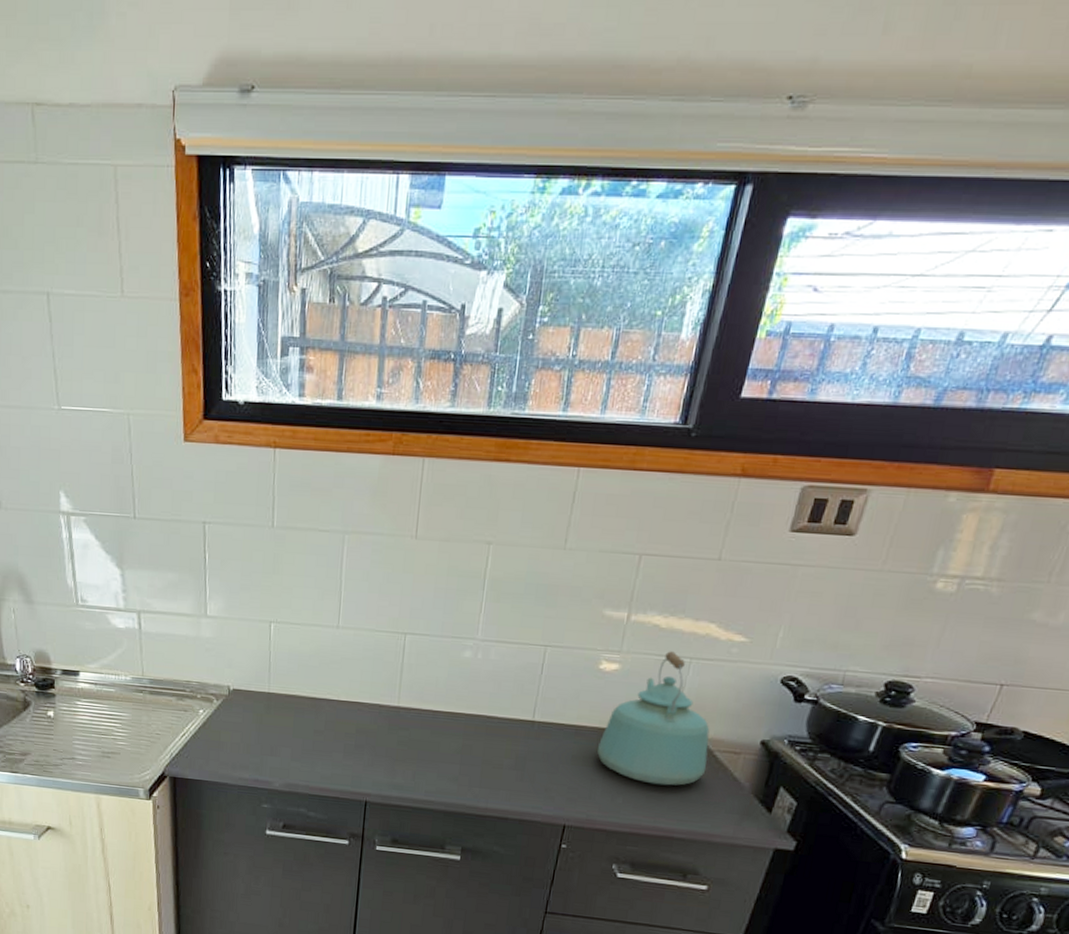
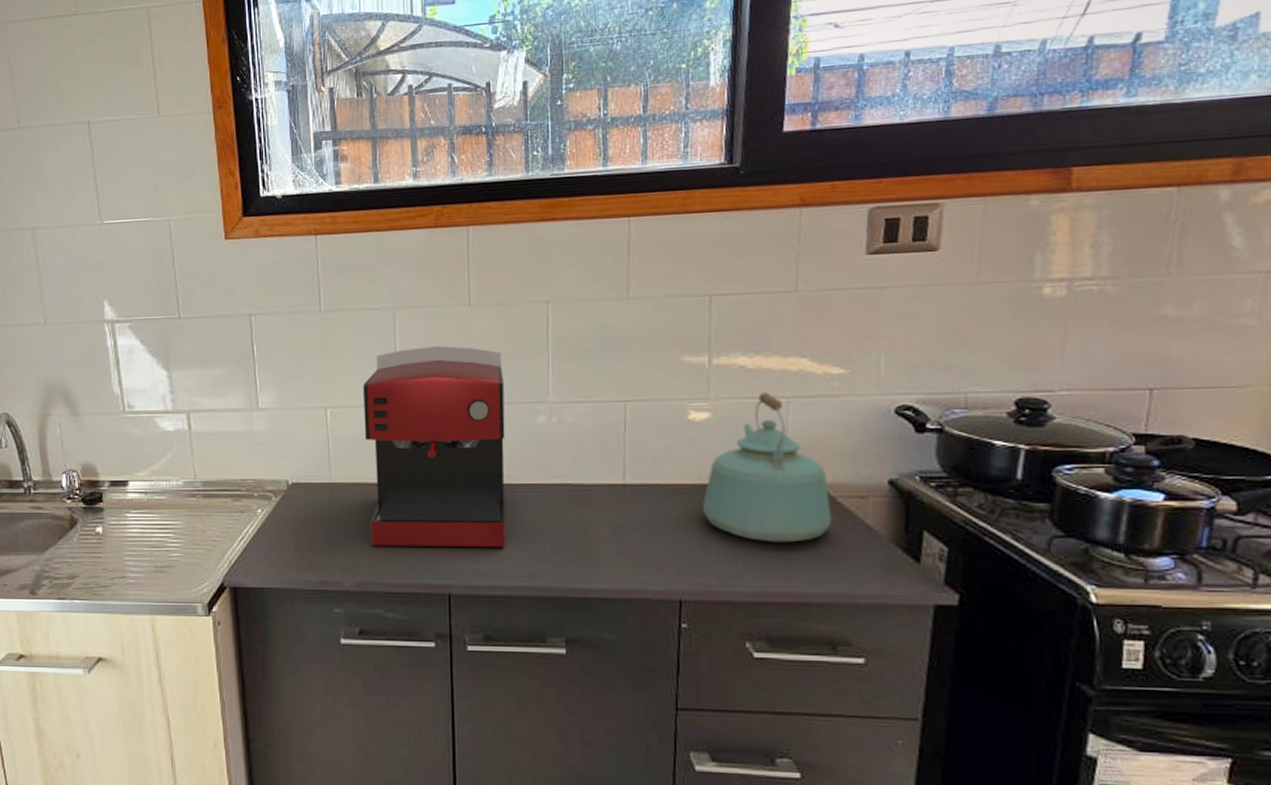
coffee maker: none [300,573,440,766] -> present [363,346,507,548]

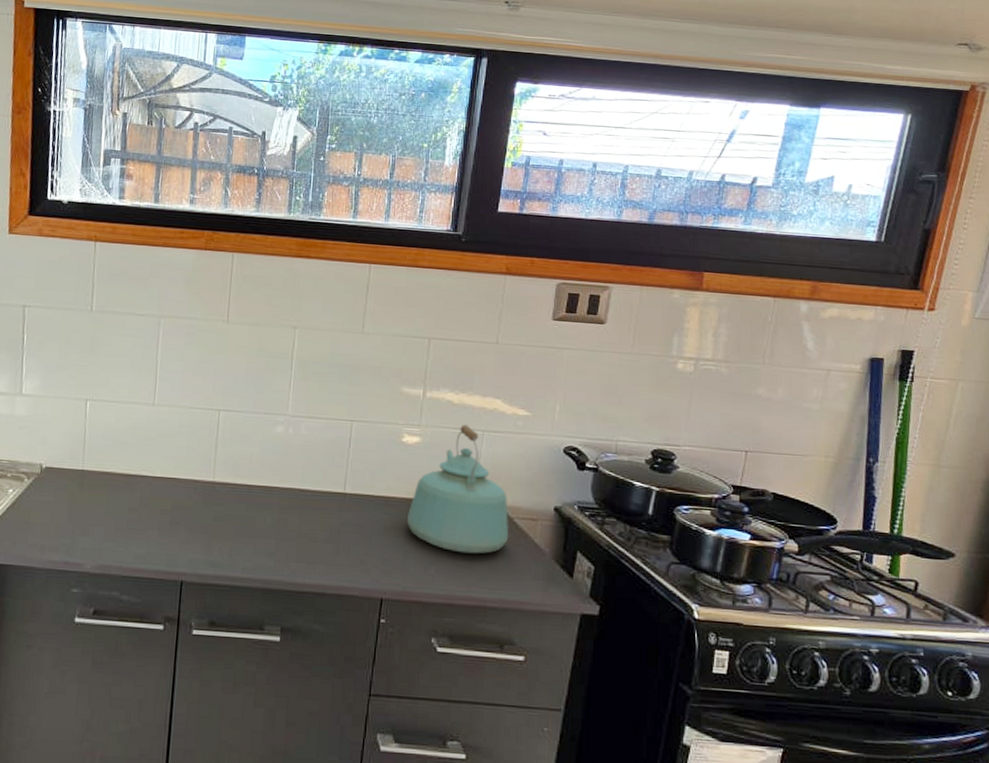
coffee maker: present [363,346,507,548] -> none [114,354,251,542]

